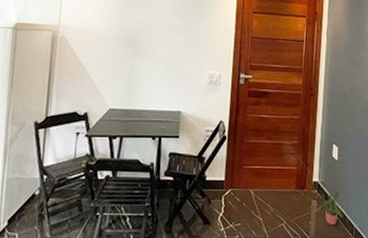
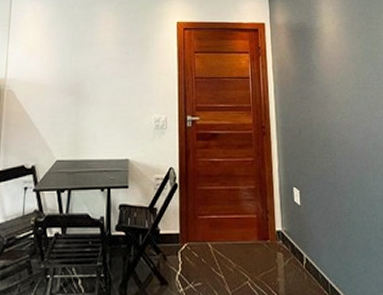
potted plant: present [317,191,343,226] -> none [283,241,315,282]

